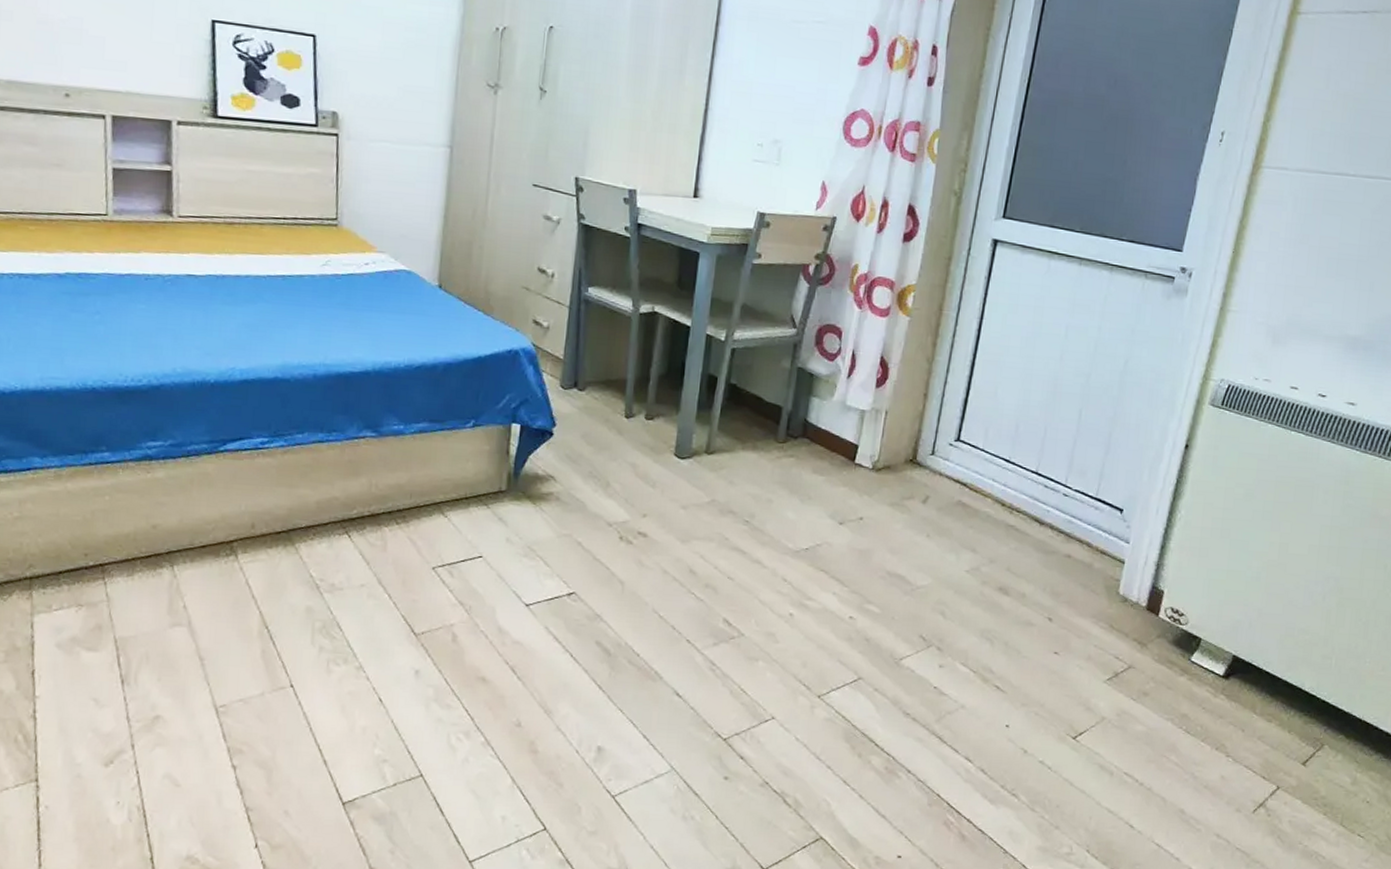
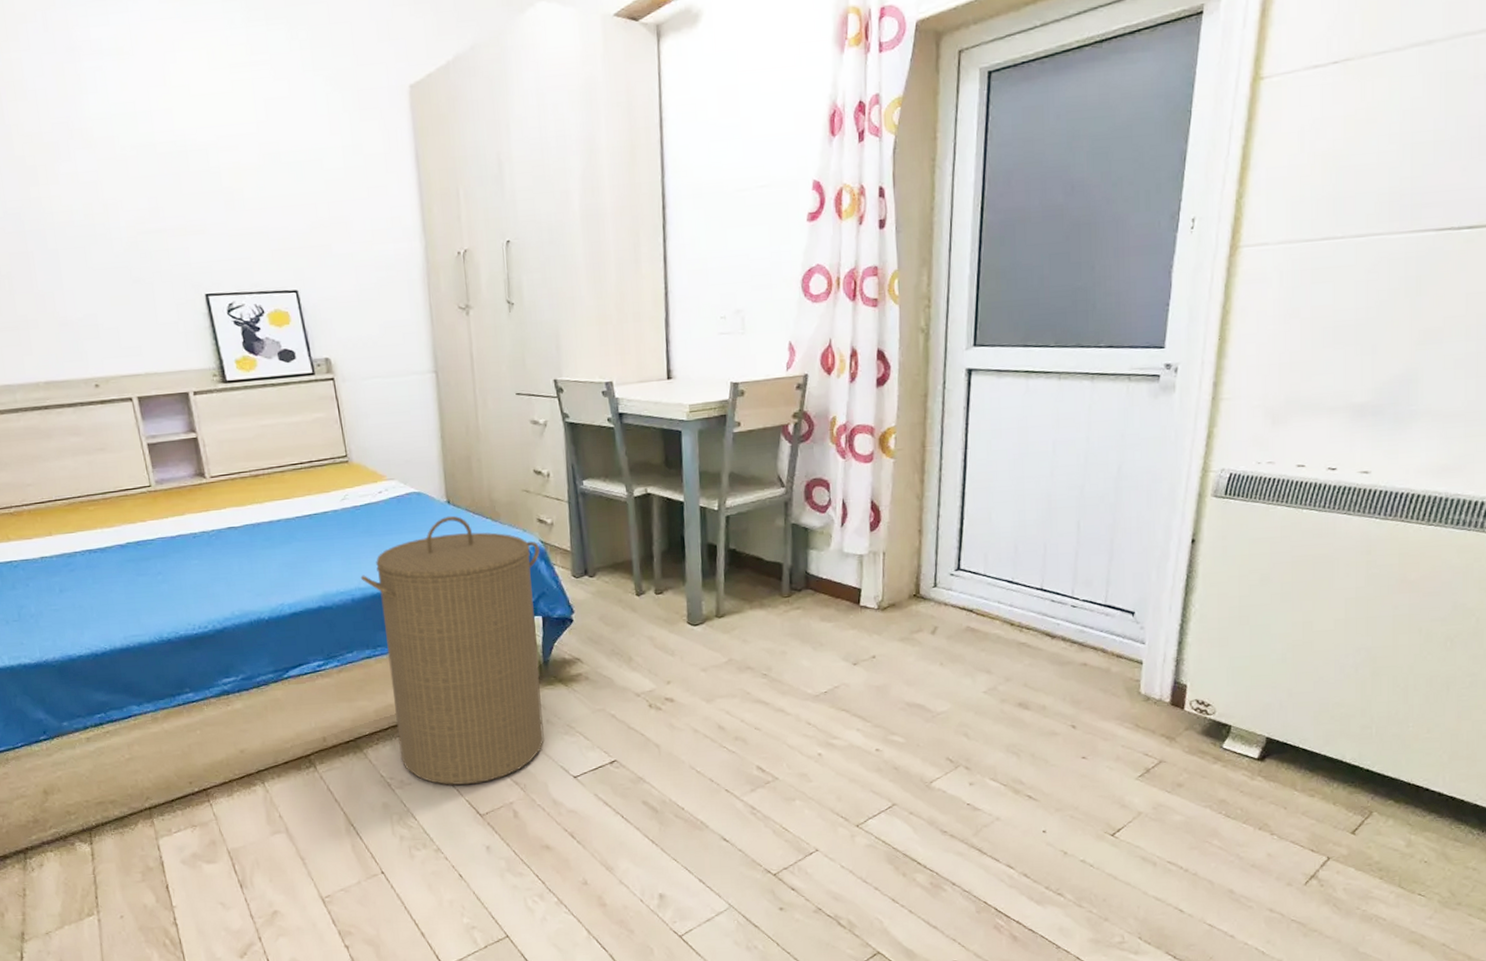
laundry hamper: none [327,301,530,599] -> present [360,515,544,785]

